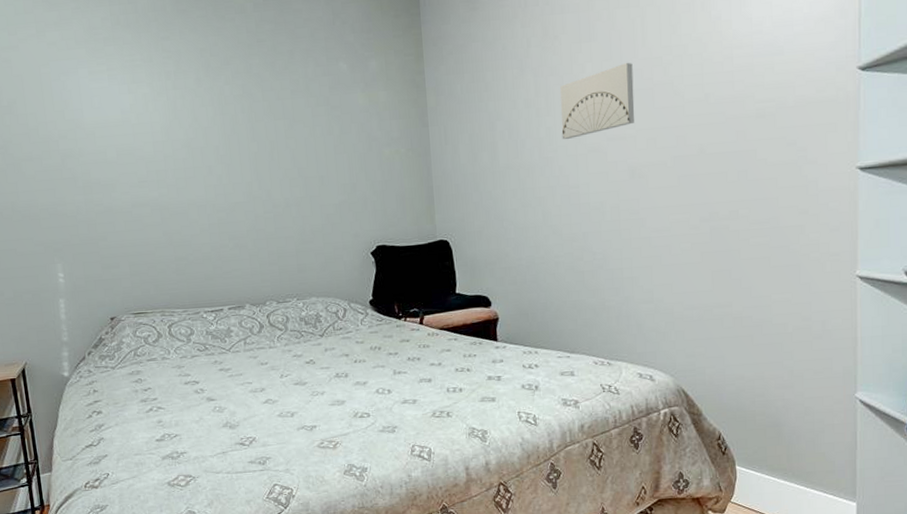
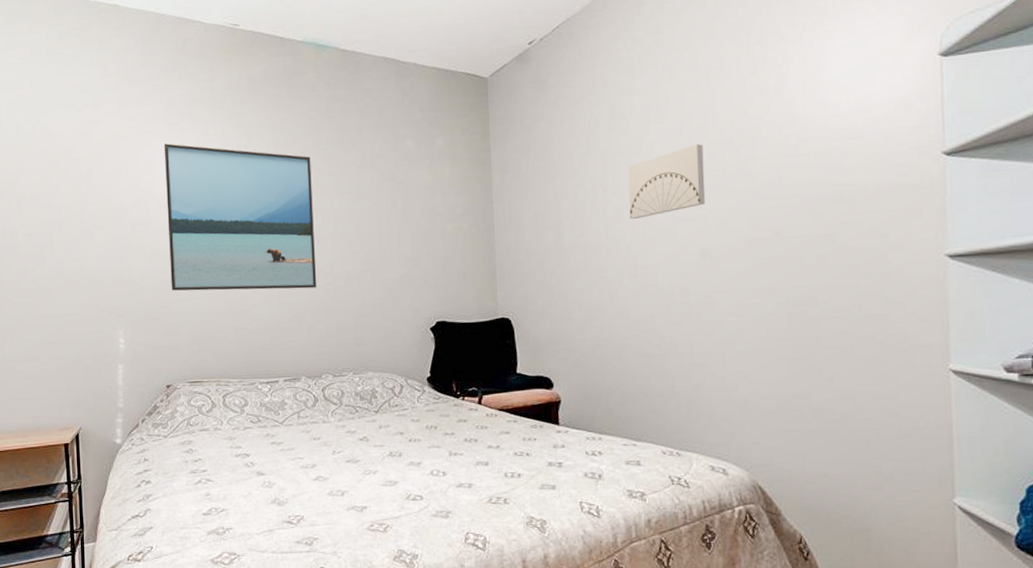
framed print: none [88,70,257,223] -> present [163,143,317,291]

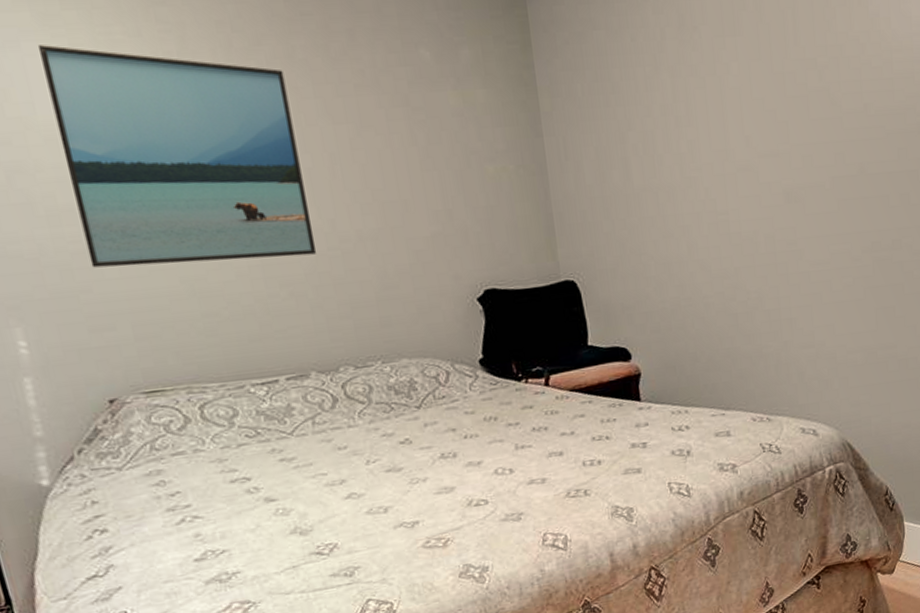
wall art: present [628,143,706,220] -> none [702,63,788,156]

